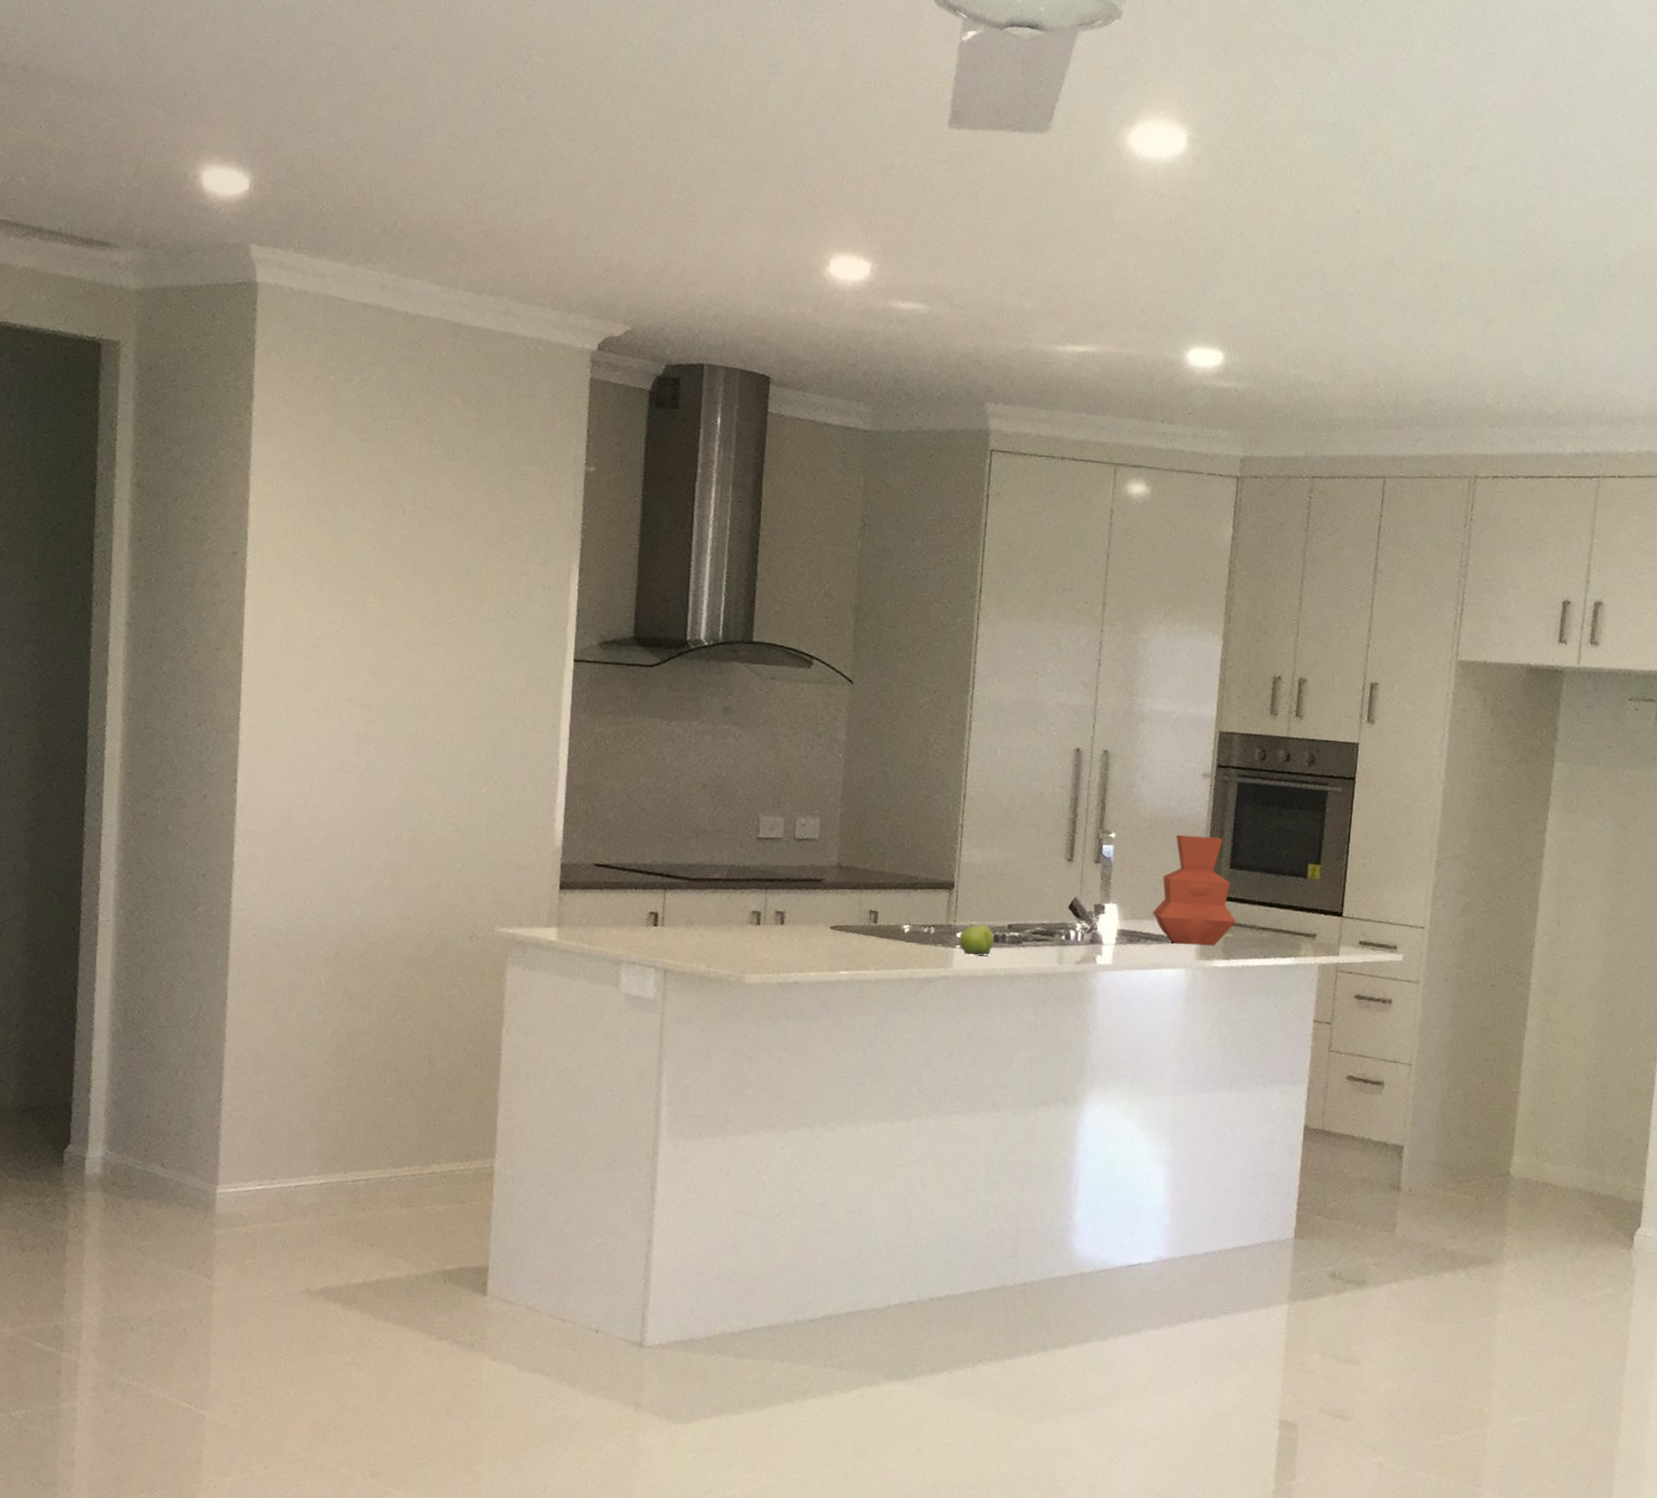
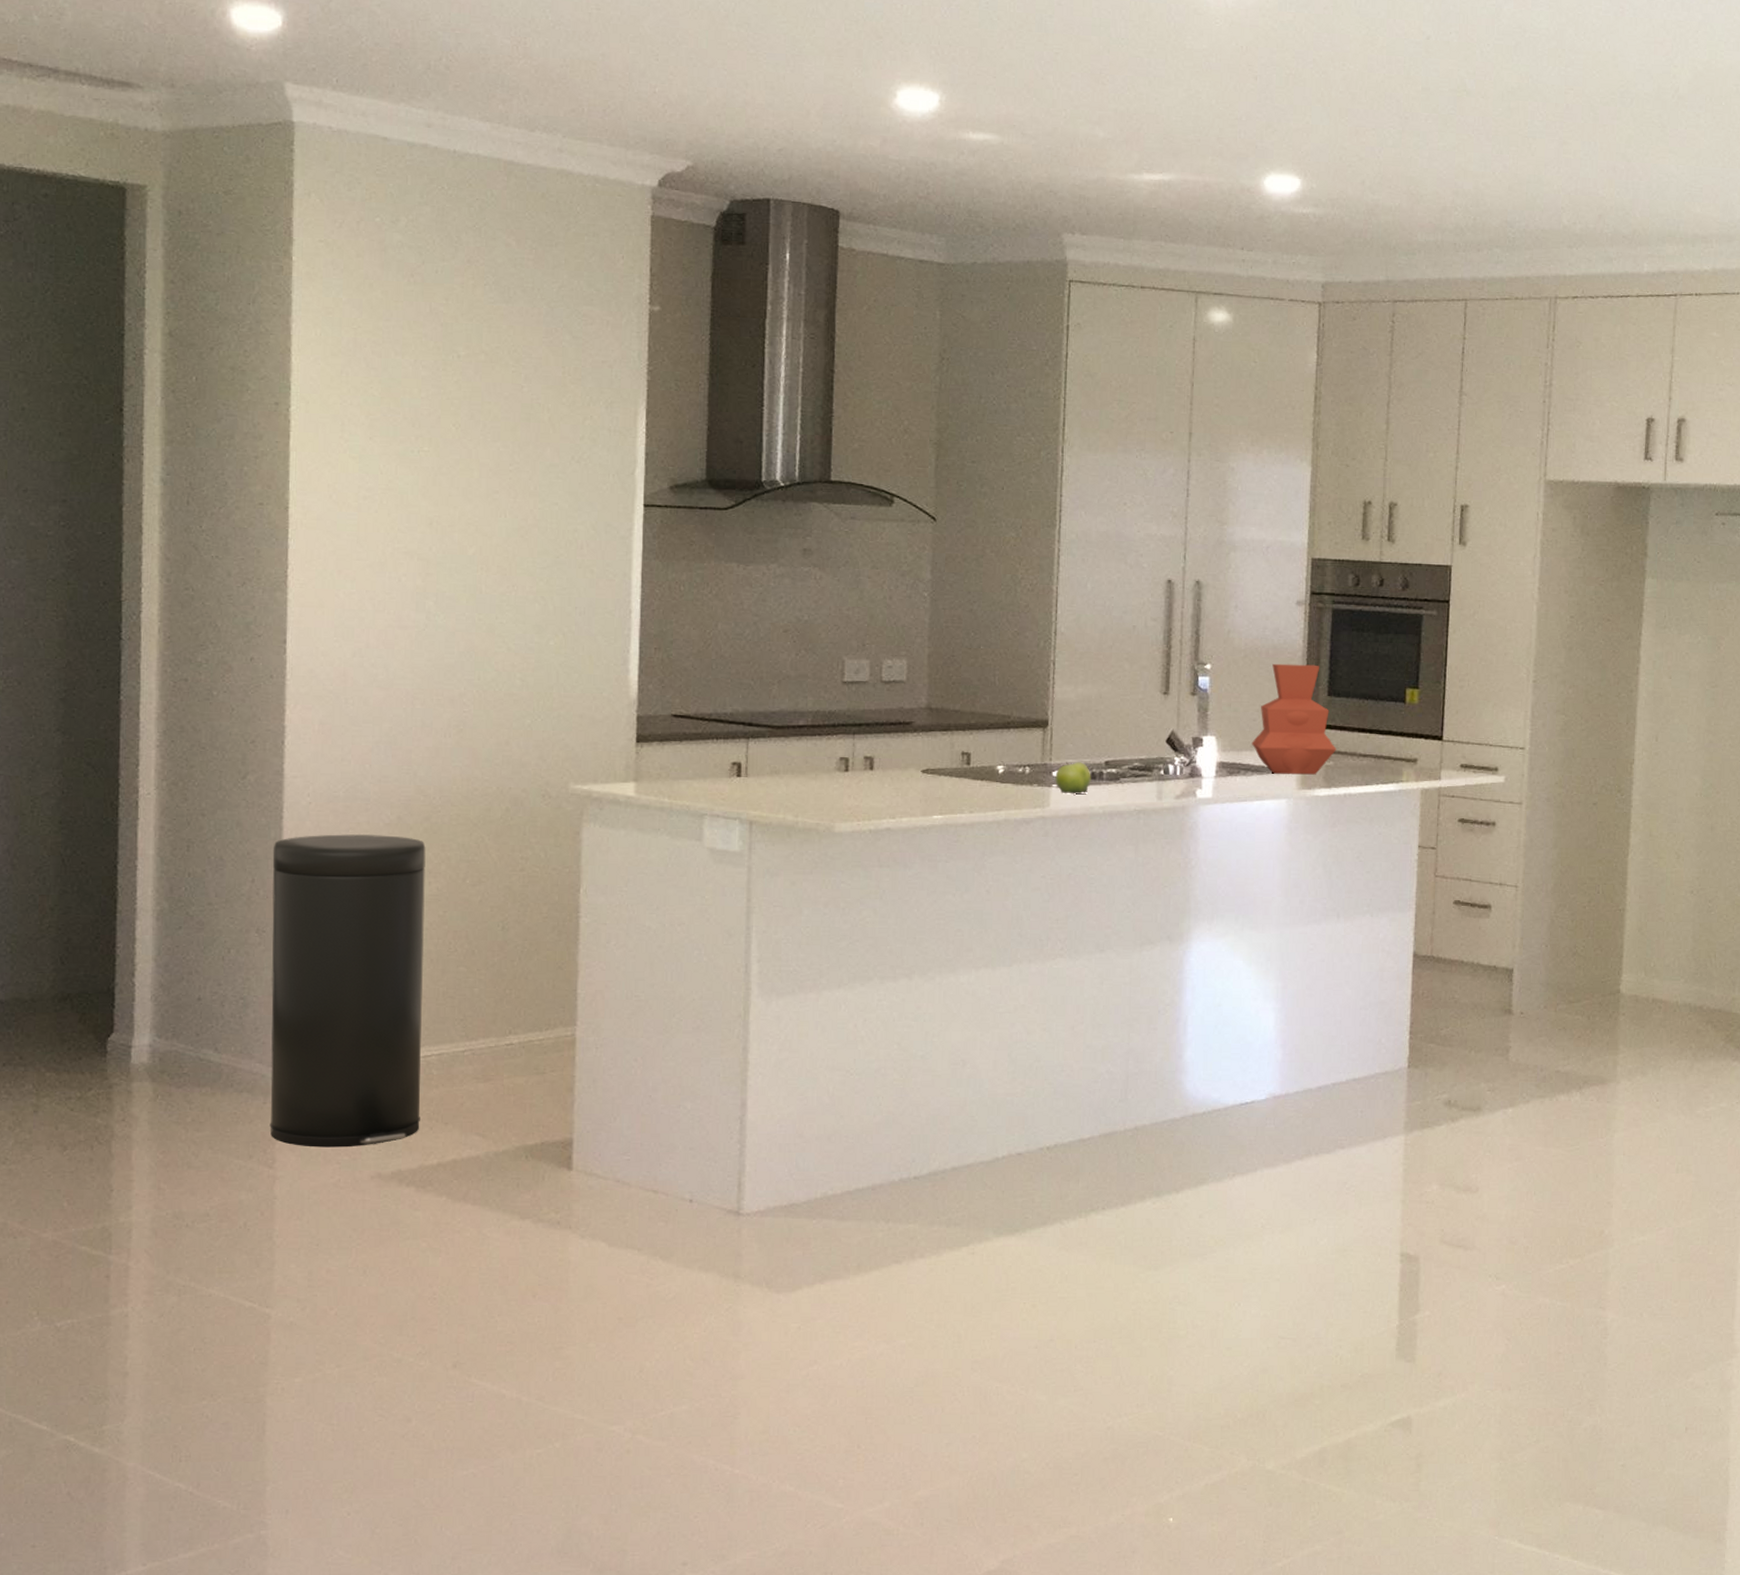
pedal bin: none [209,966,360,1263] -> present [269,834,426,1148]

